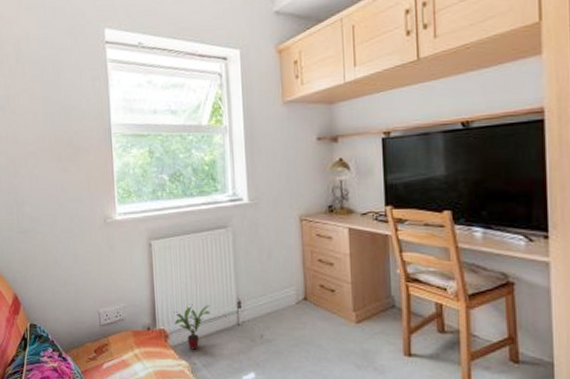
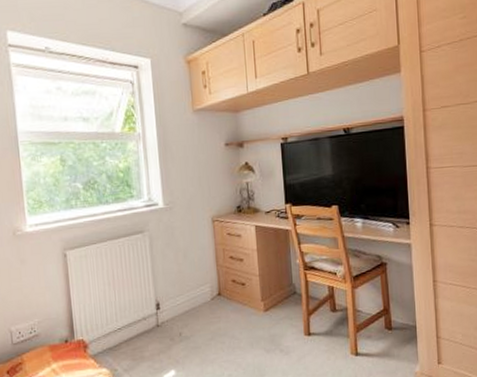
potted plant: present [174,304,211,350] -> none [92,310,130,357]

